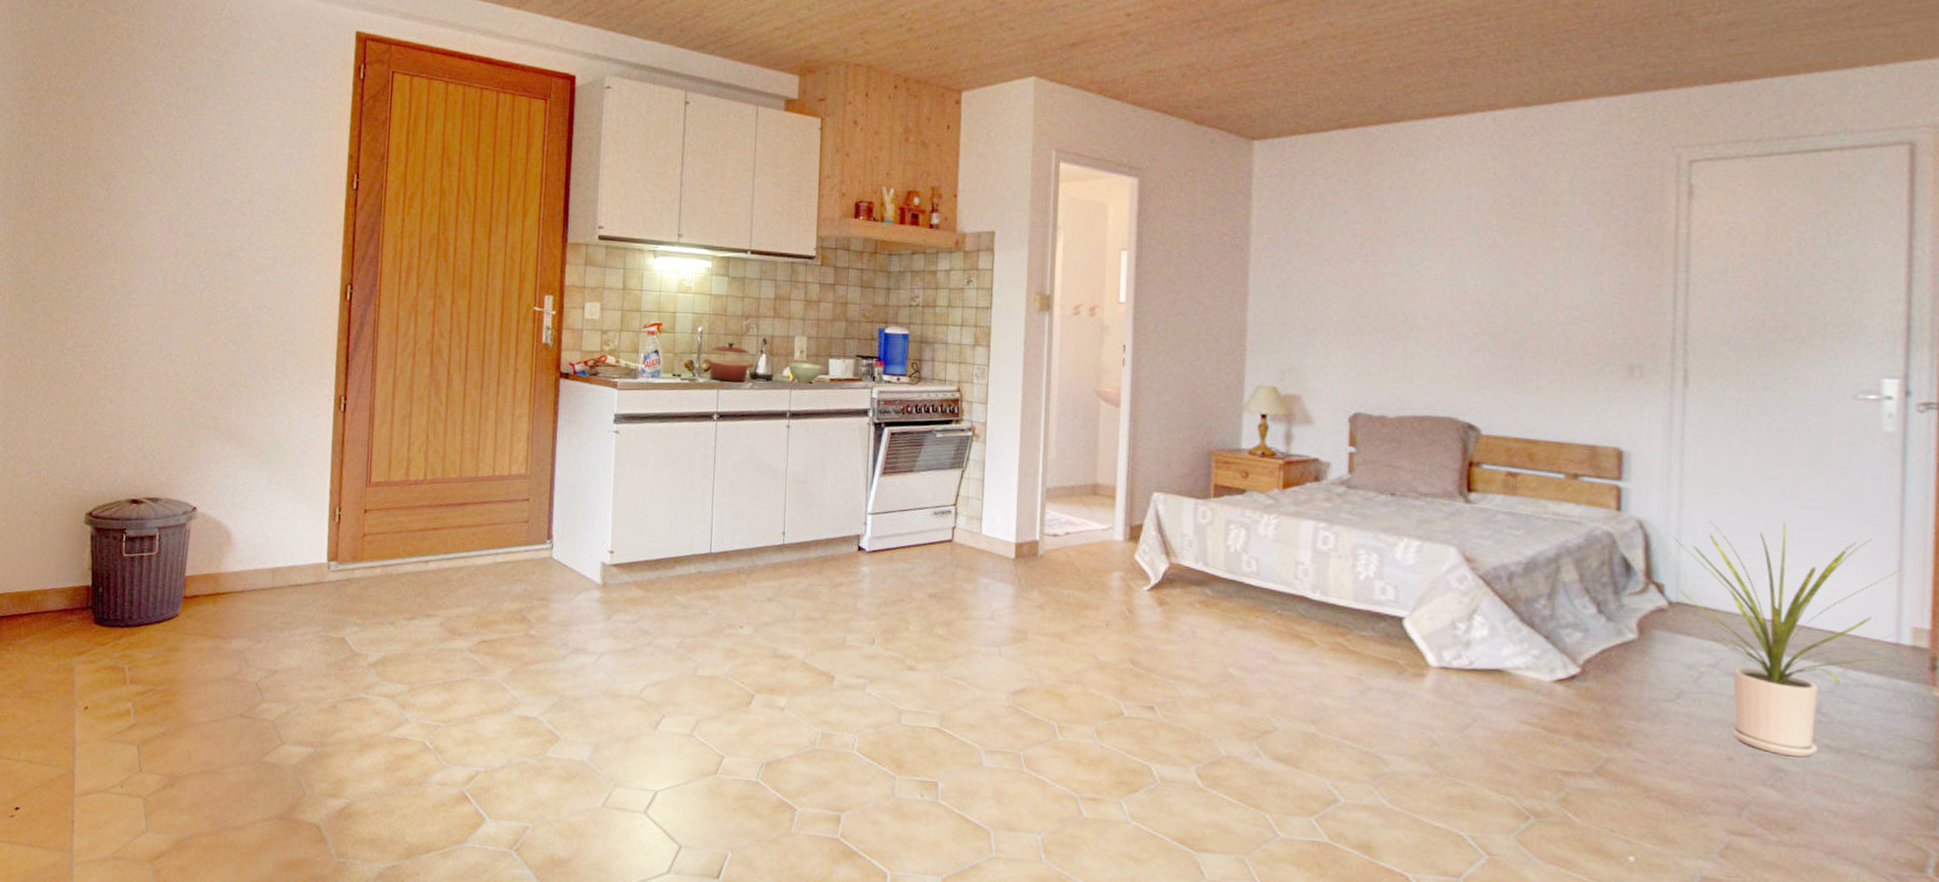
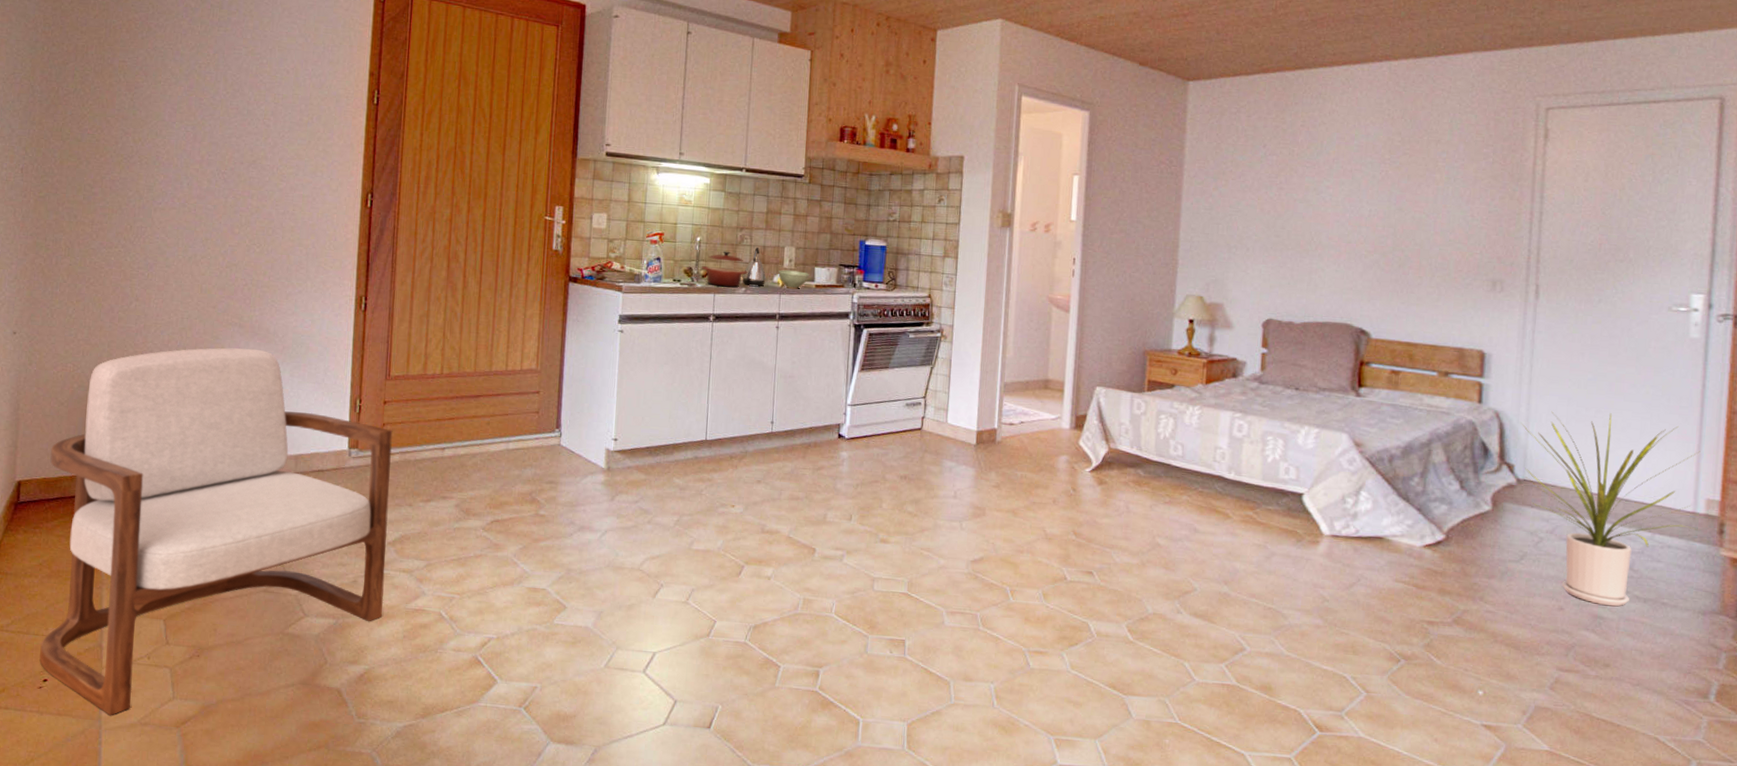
armchair: none [10,452,374,849] -> present [39,348,393,716]

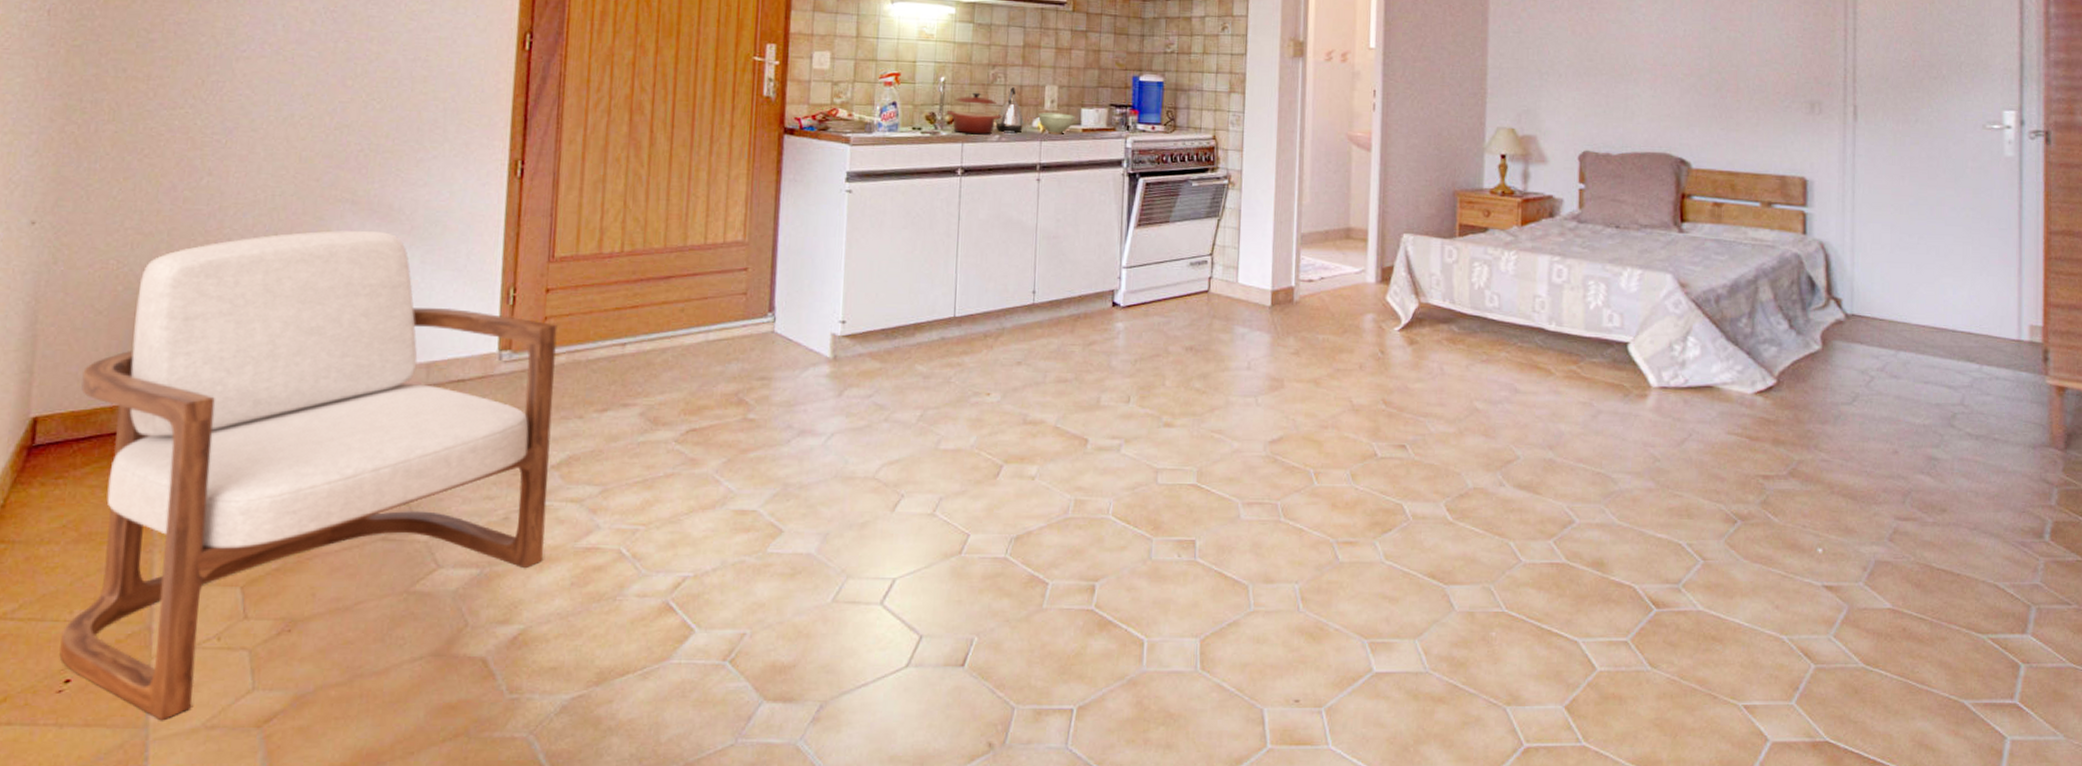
house plant: present [1521,411,1700,607] -> none [1846,239,2024,446]

